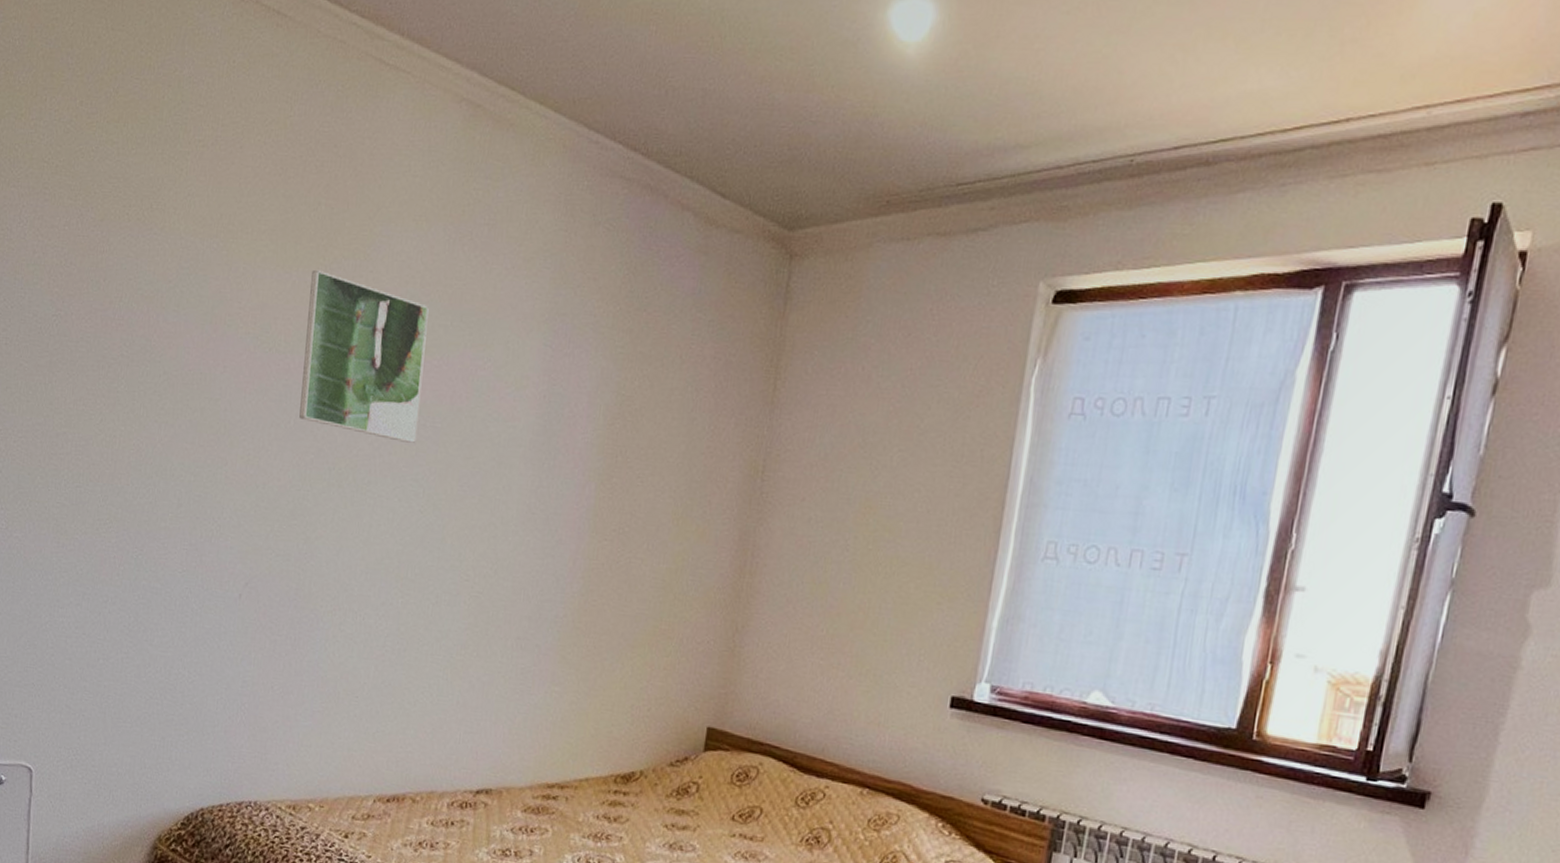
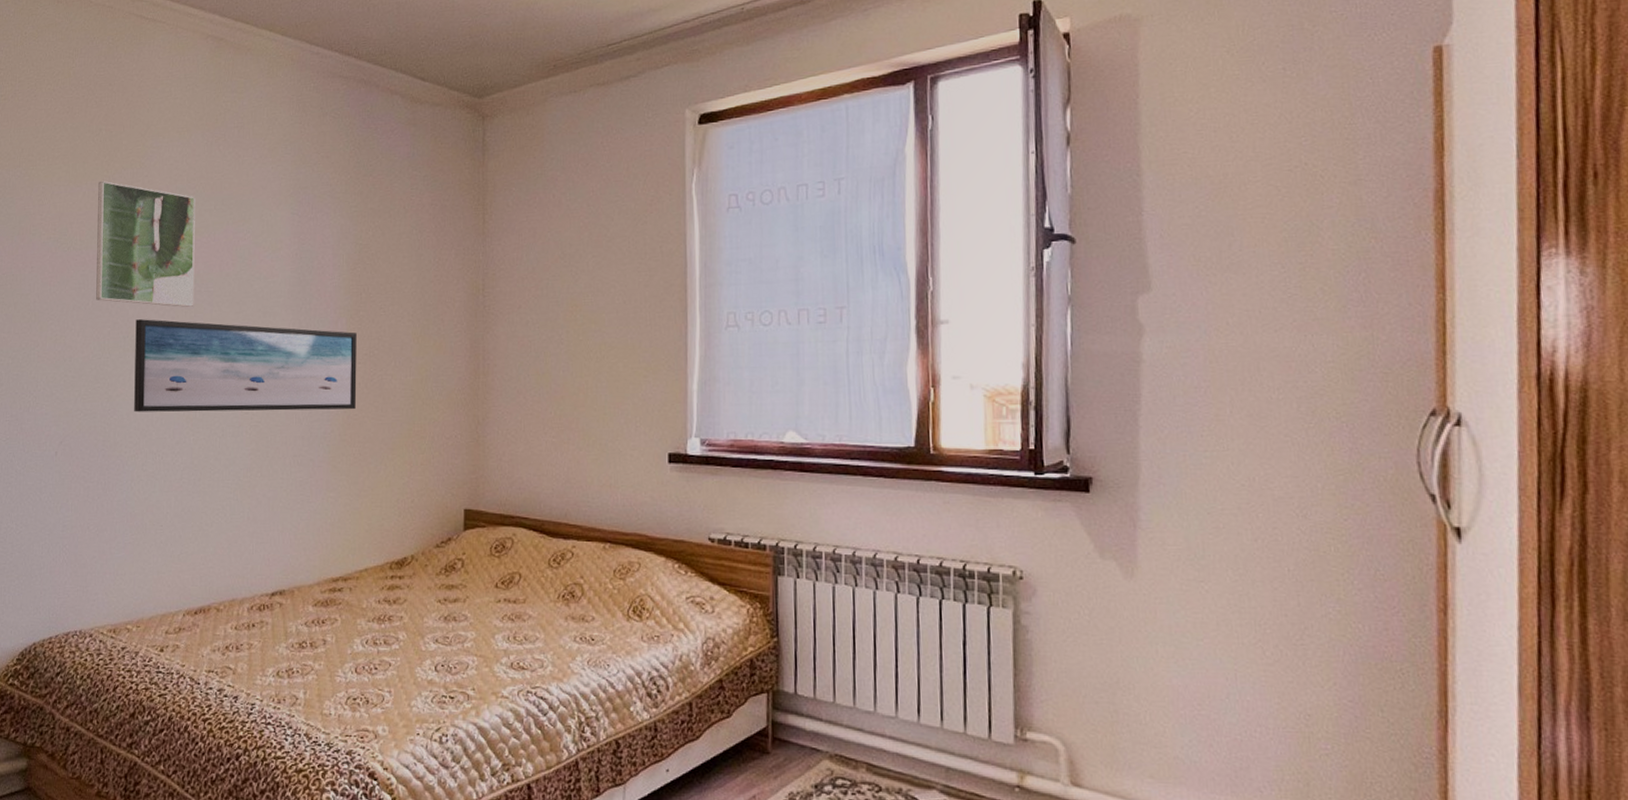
wall art: none [335,449,606,594] -> present [134,319,357,412]

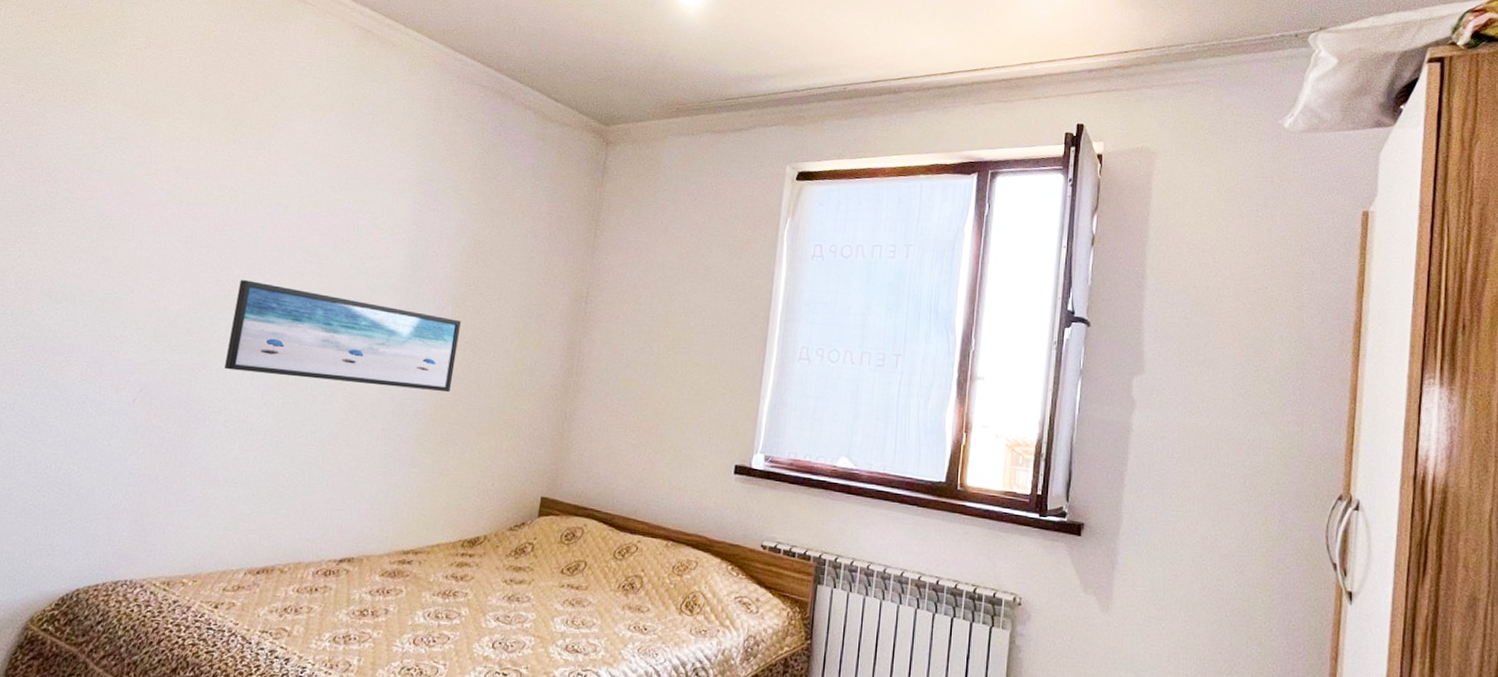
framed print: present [96,180,195,307] -> none [202,142,320,275]

